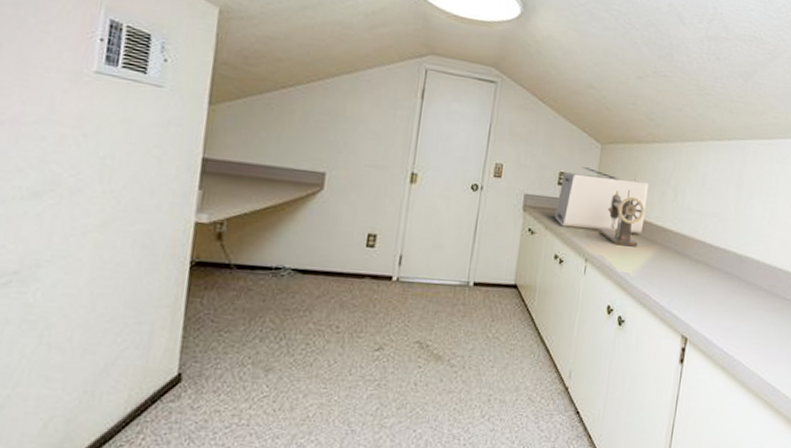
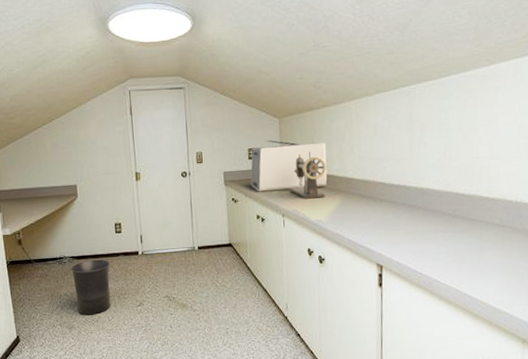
waste bin: none [285,277,349,356] -> present [70,259,111,316]

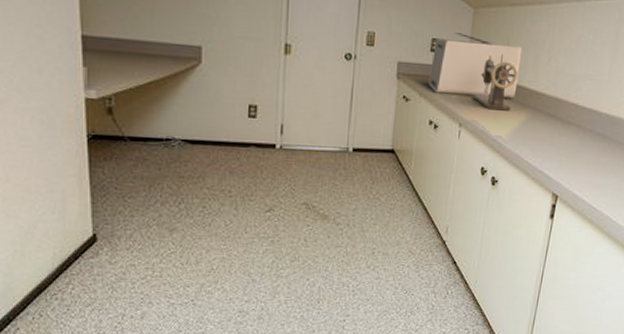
waste bin: present [70,259,111,316] -> none [180,147,236,217]

